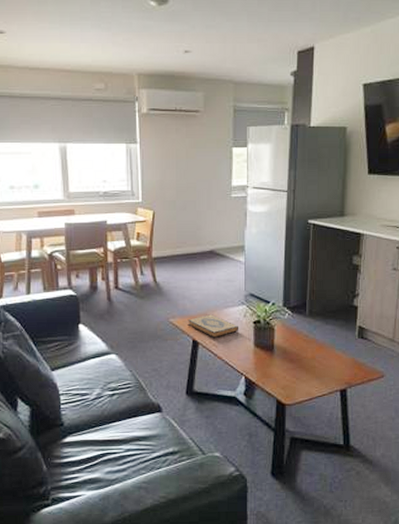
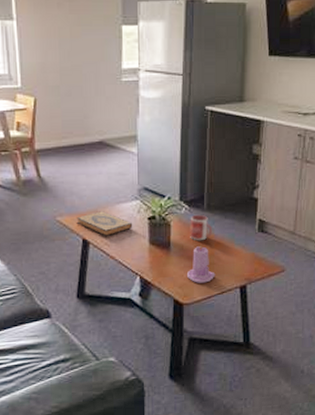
candle: none [290,348,317,385] -> present [187,244,216,283]
mug: none [292,320,313,345] -> present [190,214,212,241]

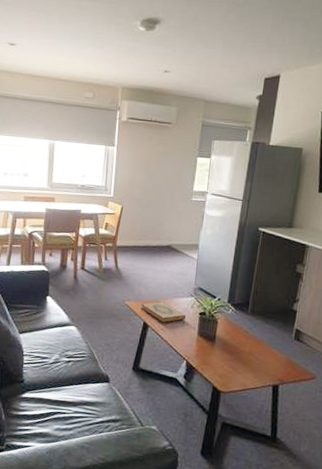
candle: present [187,244,216,283] -> none [227,342,252,377]
mug: present [190,214,212,241] -> none [233,316,253,340]

